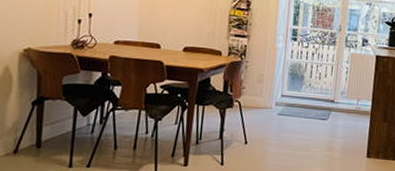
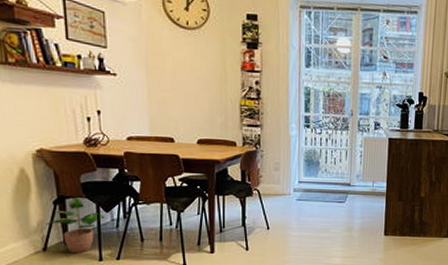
potted plant: none [21,99,81,158] -> present [45,197,105,254]

